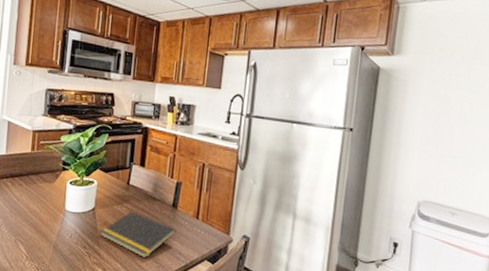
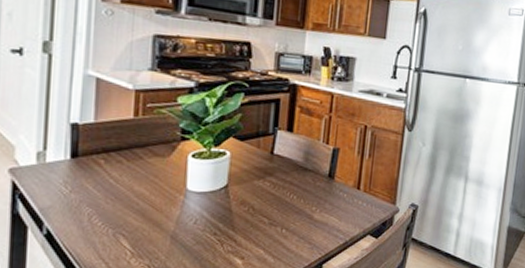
notepad: present [100,211,176,259] -> none [235,186,333,240]

